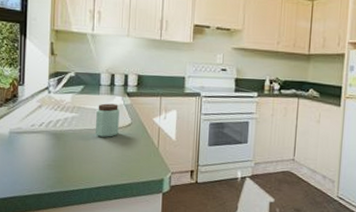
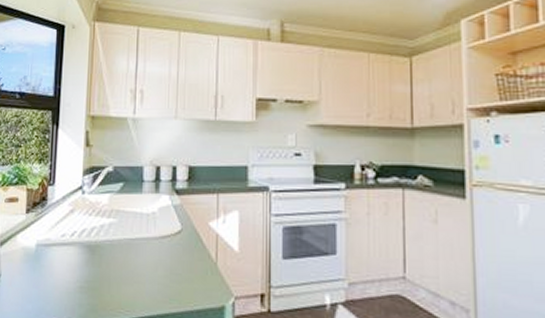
peanut butter: present [95,103,119,137] -> none [136,204,167,249]

